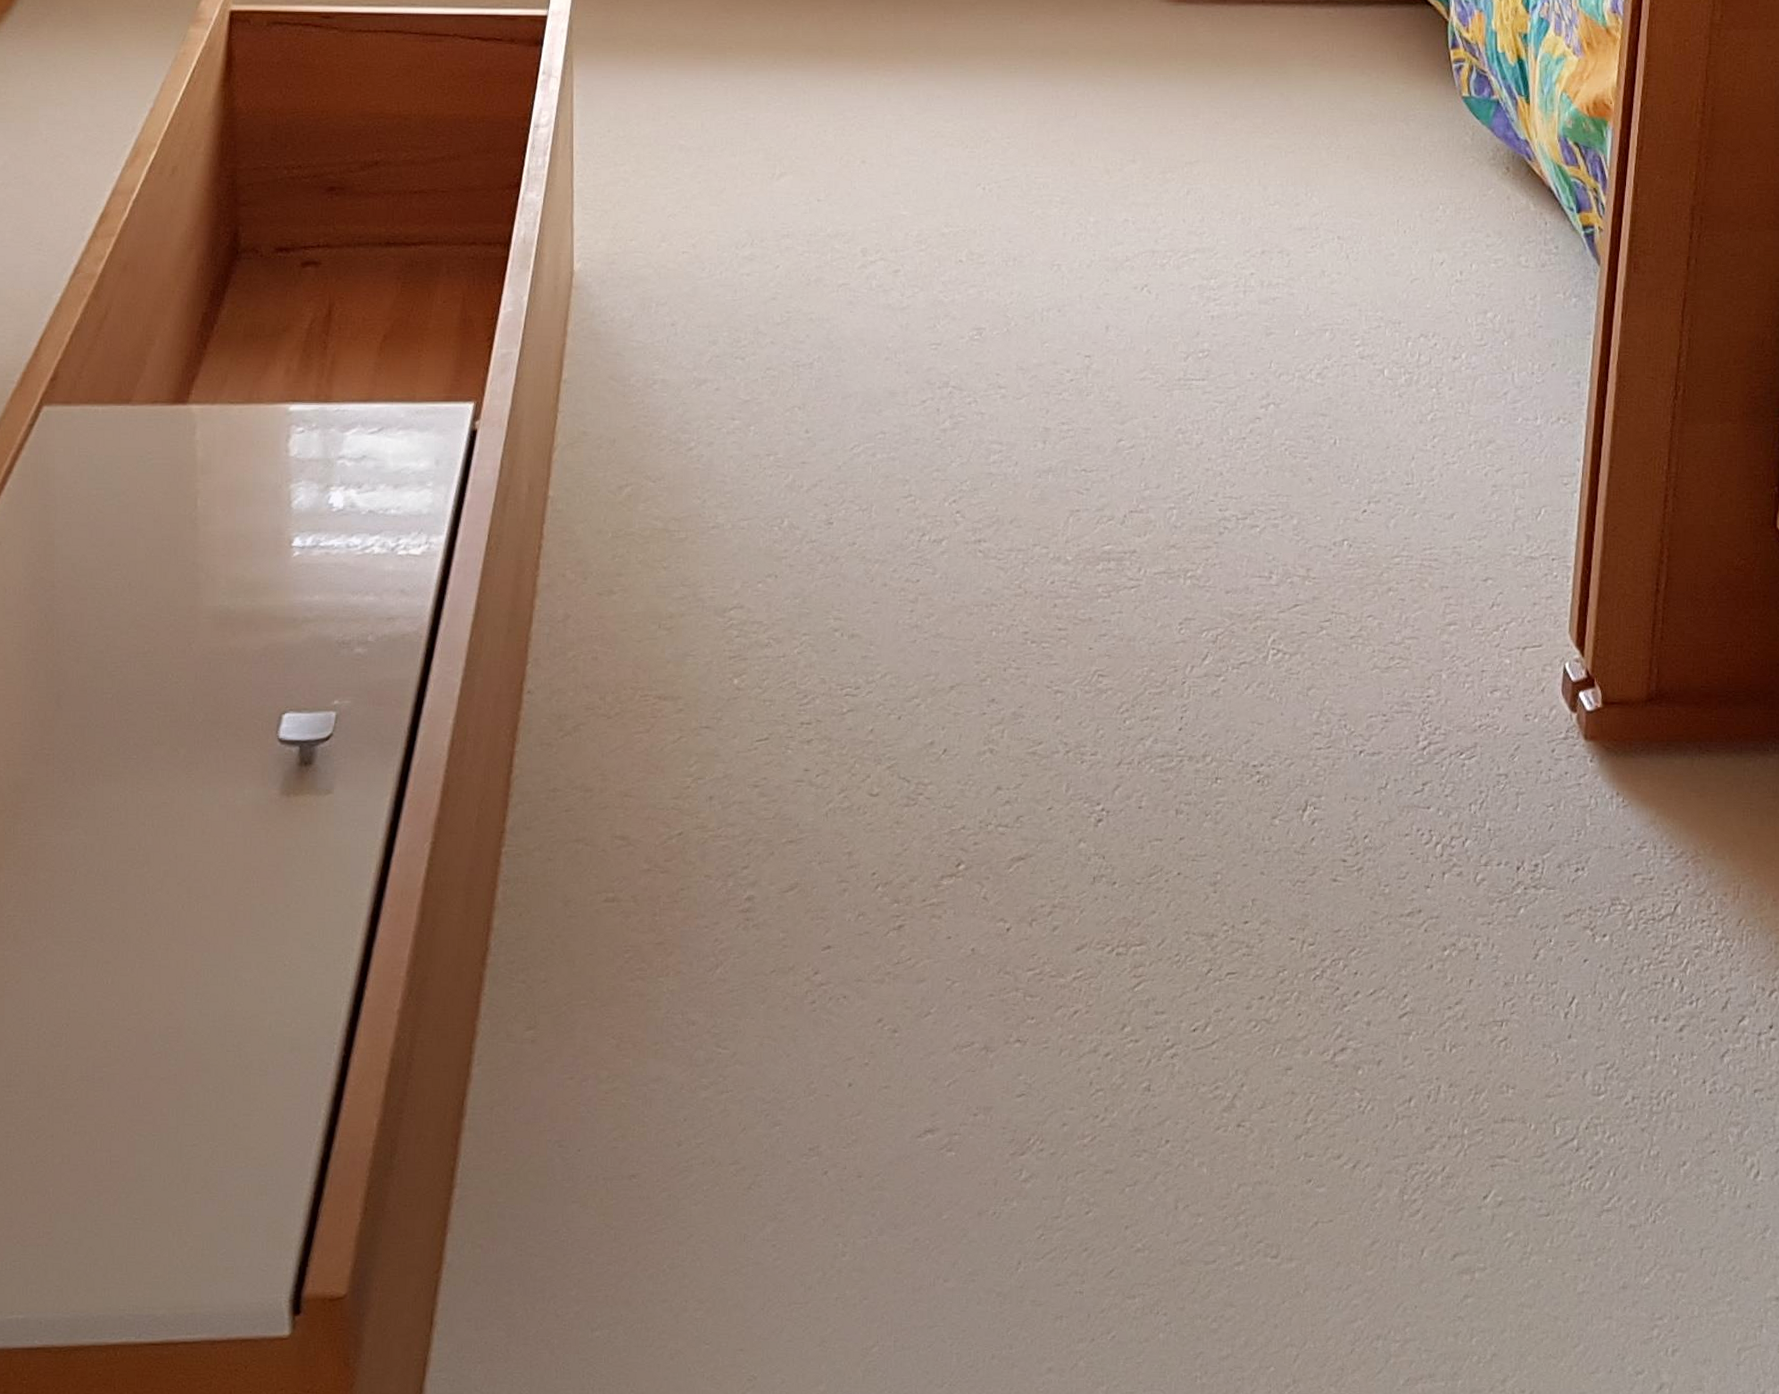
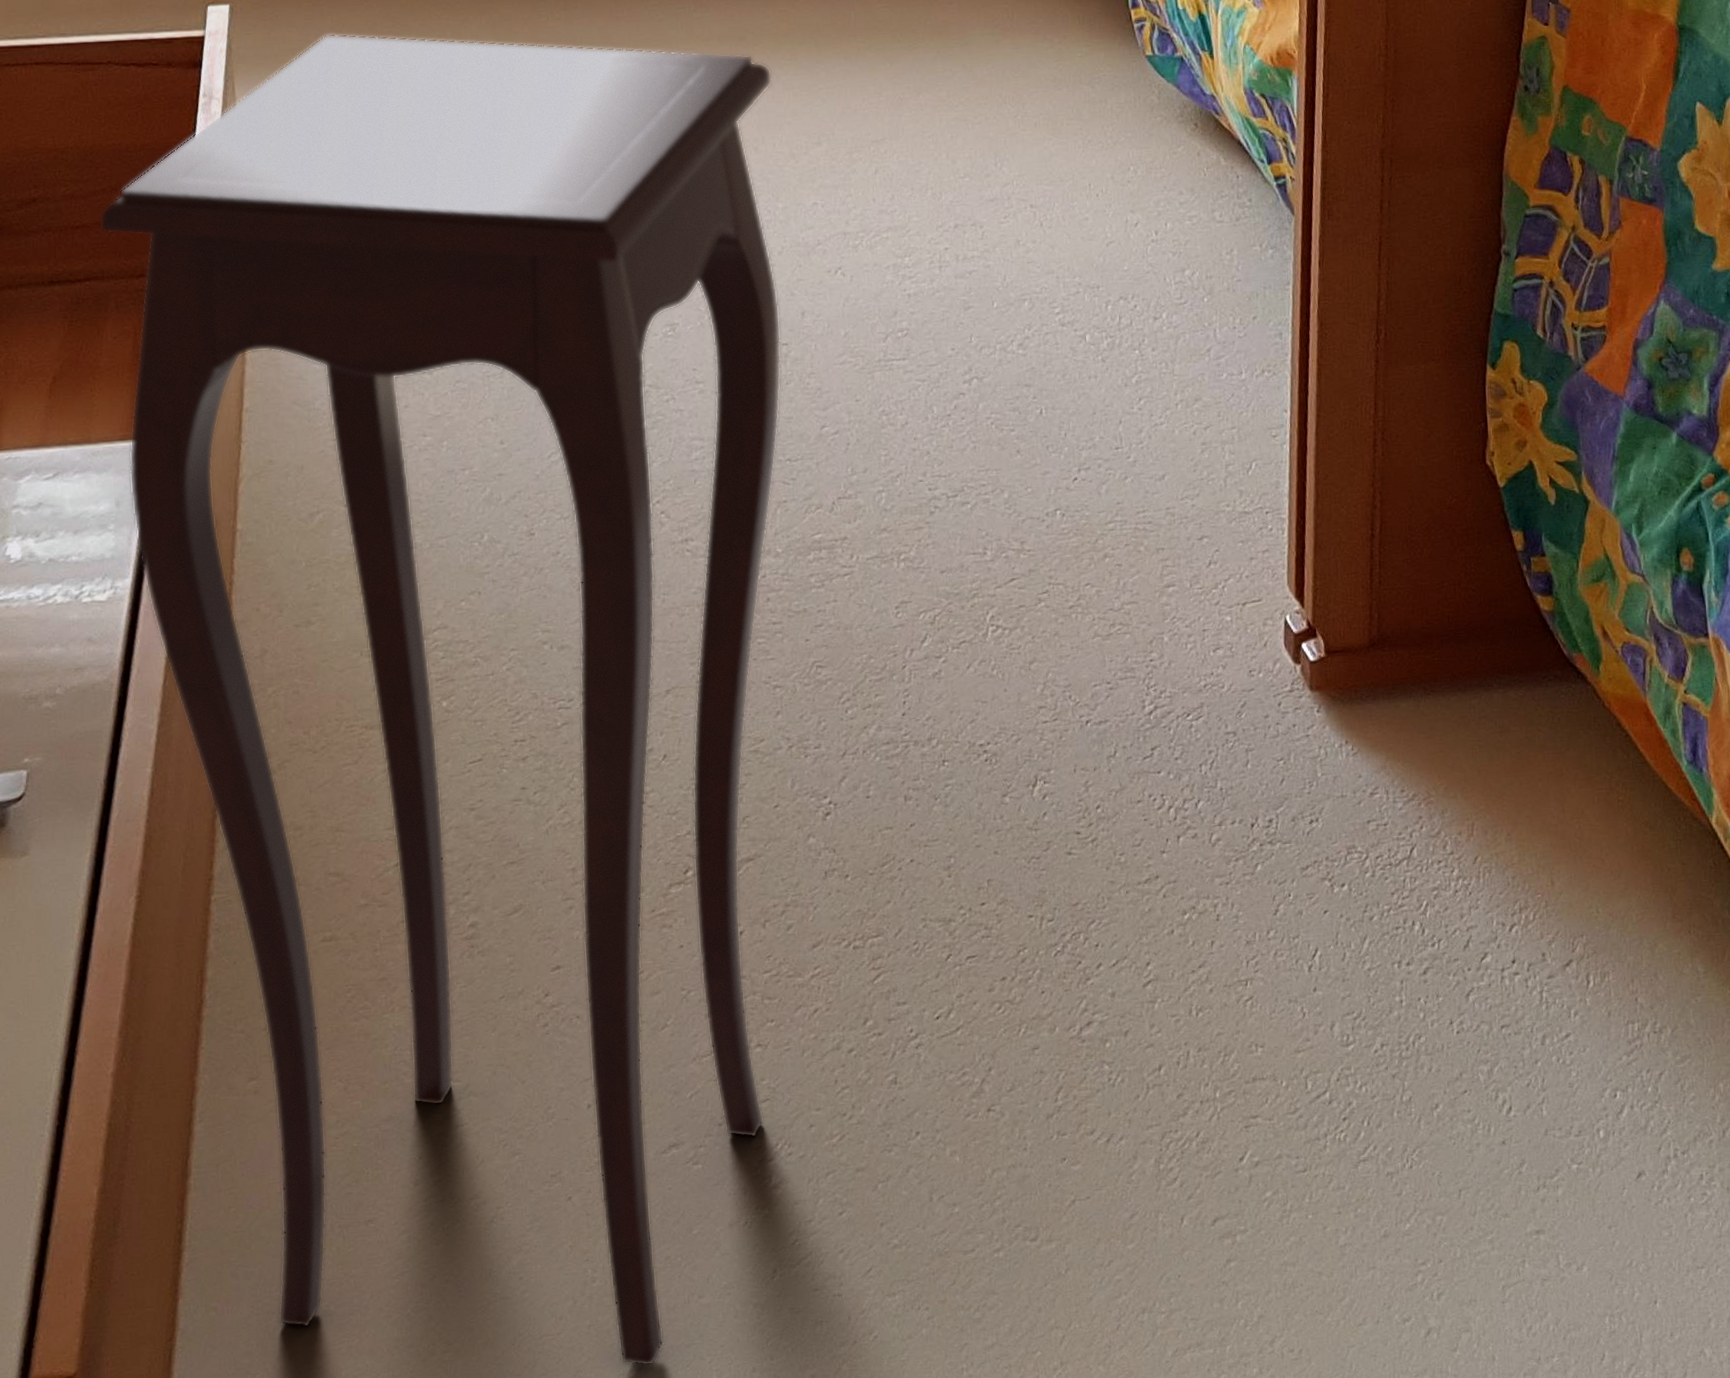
side table: none [437,21,1092,1343] -> present [100,34,782,1367]

